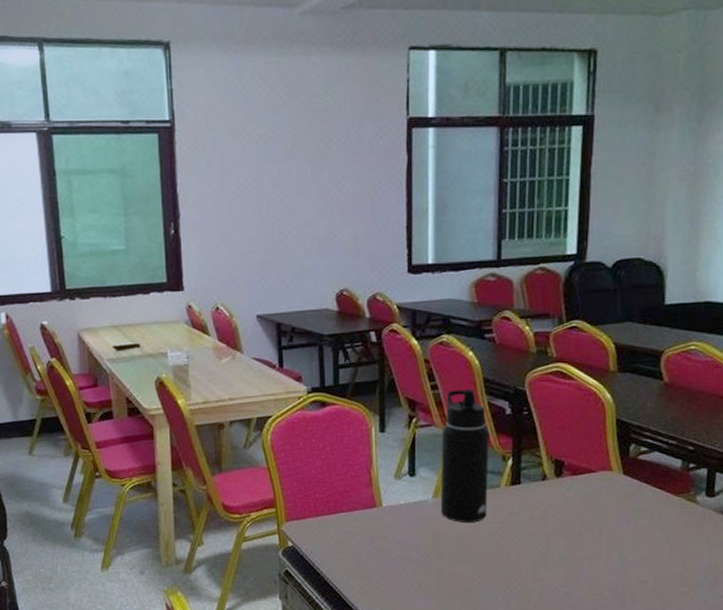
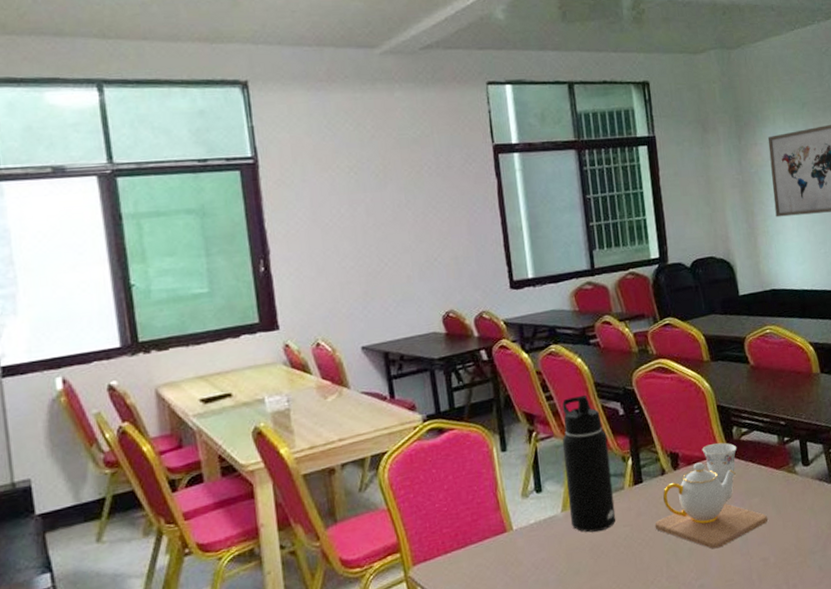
teapot: none [527,474,653,562] -> present [654,462,768,549]
teacup: none [591,458,632,499] -> present [702,442,737,484]

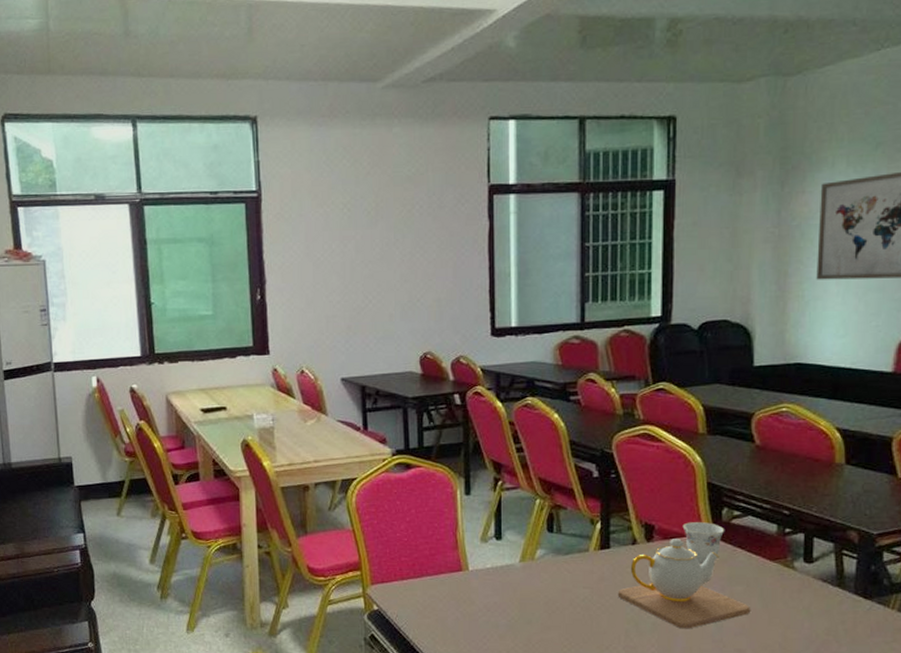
water bottle: present [562,394,616,533] -> none [528,451,577,587]

